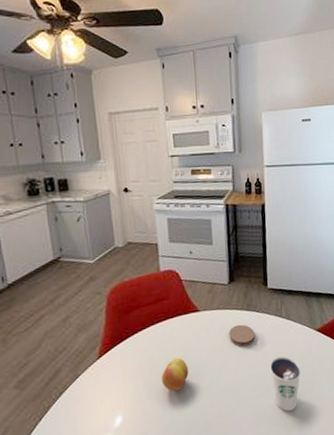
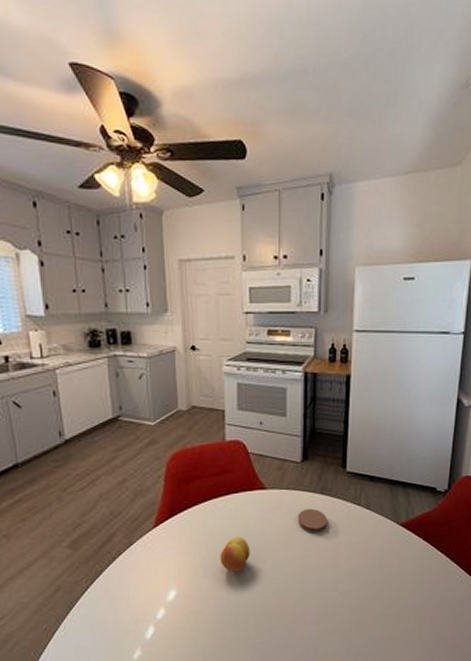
dixie cup: present [270,356,301,411] -> none [342,549,377,610]

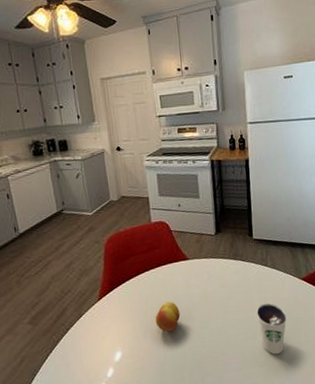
coaster: present [298,508,327,533] -> none [216,272,242,293]
dixie cup: none [342,549,377,610] -> present [256,303,287,355]

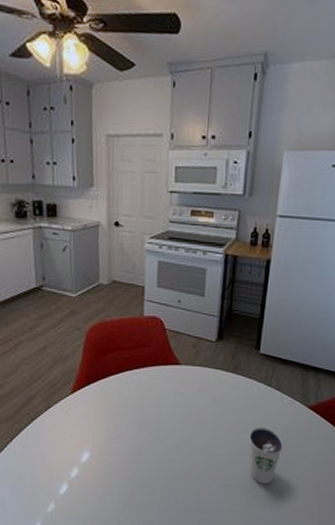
fruit: present [155,301,181,332] -> none [132,407,162,440]

